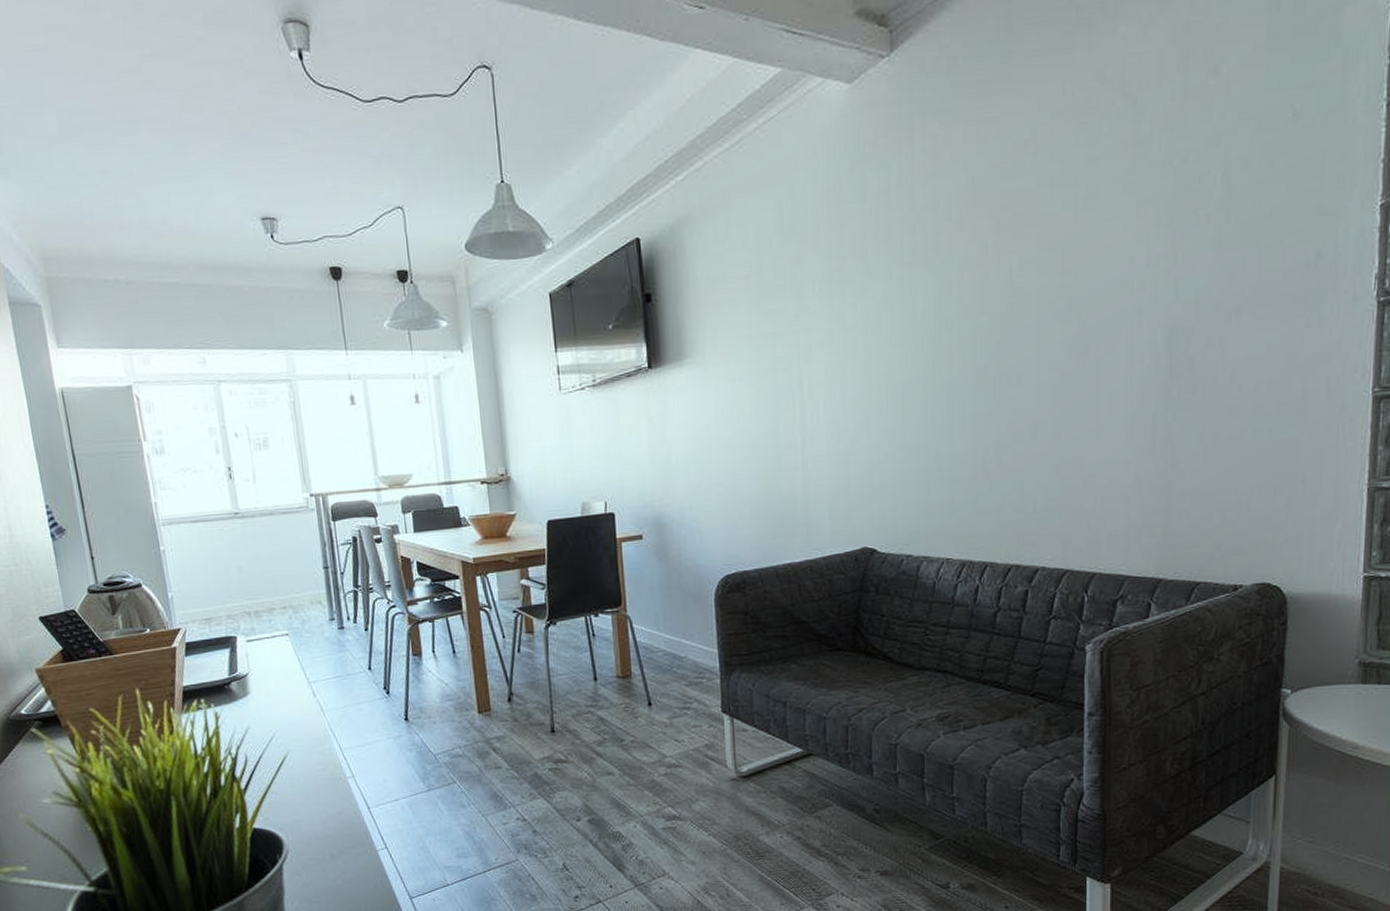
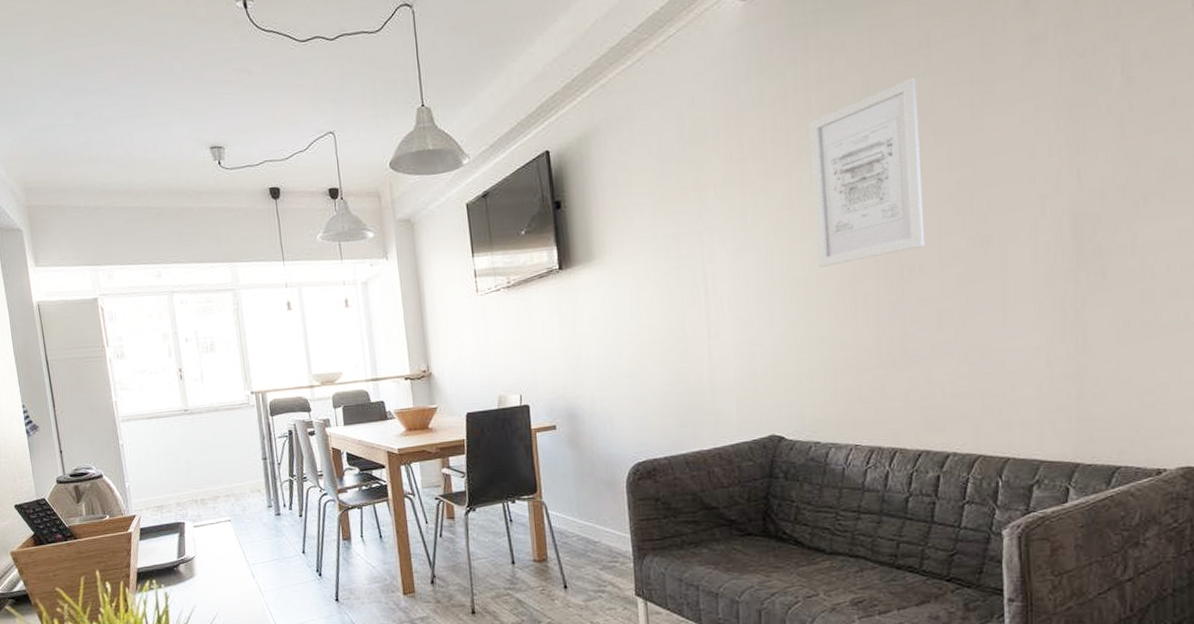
wall art: none [913,176,1023,374] -> present [810,77,925,267]

